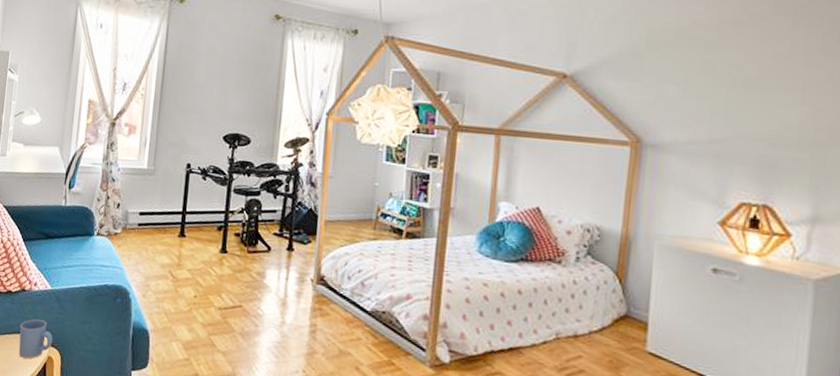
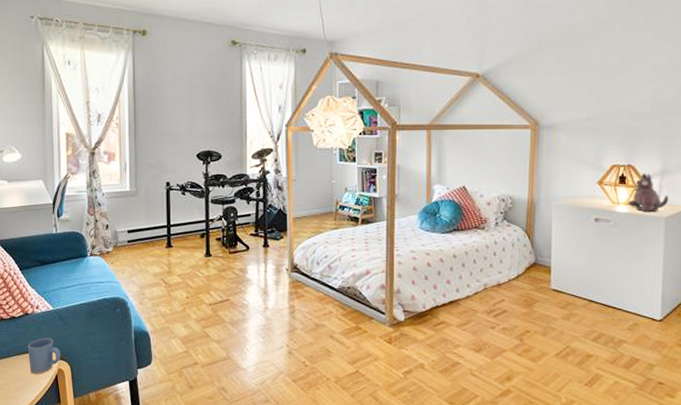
plush toy: none [760,218,822,271] -> present [627,173,669,213]

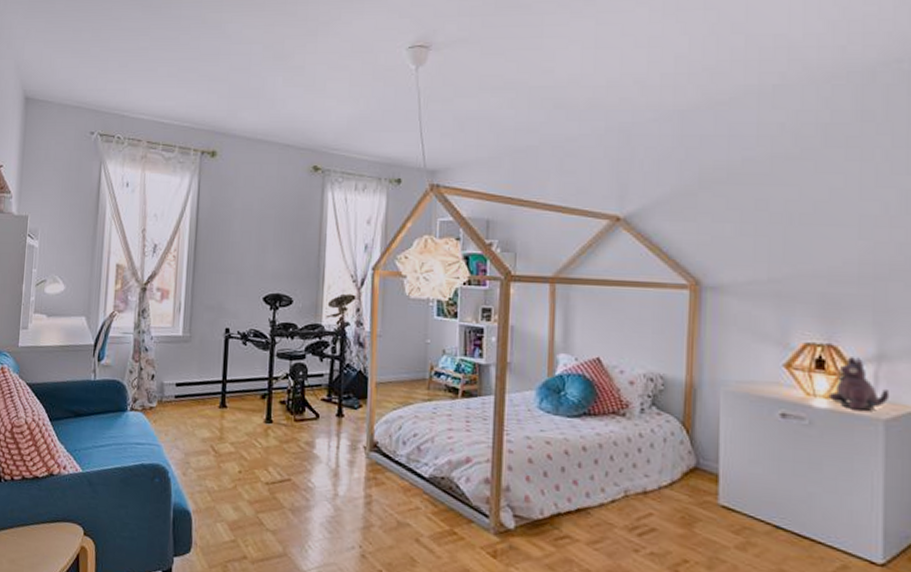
mug: present [27,338,61,374] -> none [48,506,86,551]

